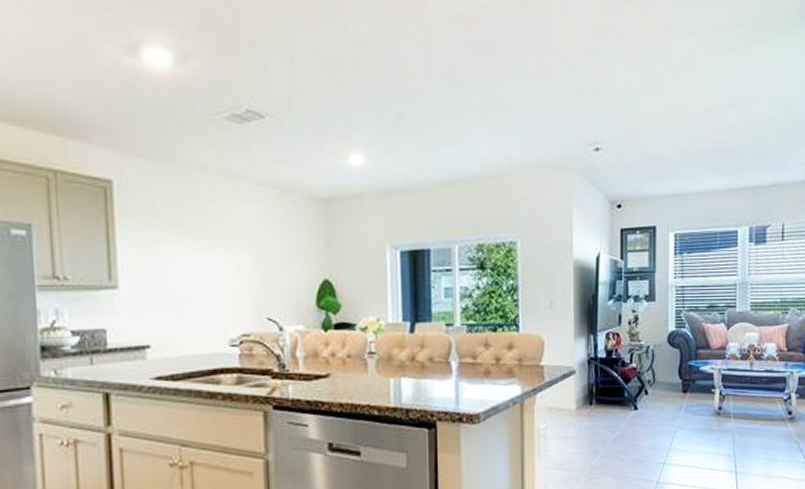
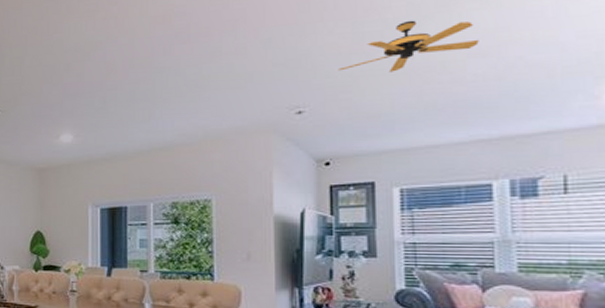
ceiling fan: none [630,62,735,115] -> present [338,20,479,72]

